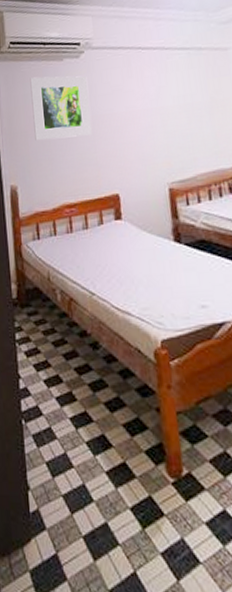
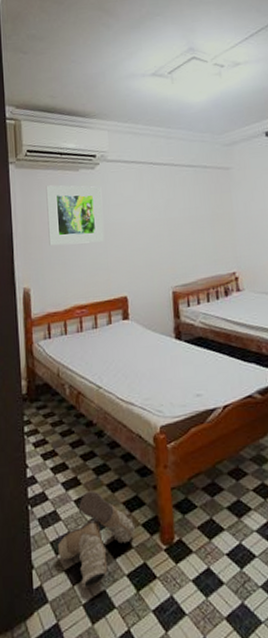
boots: none [53,409,137,518] -> present [57,491,135,588]

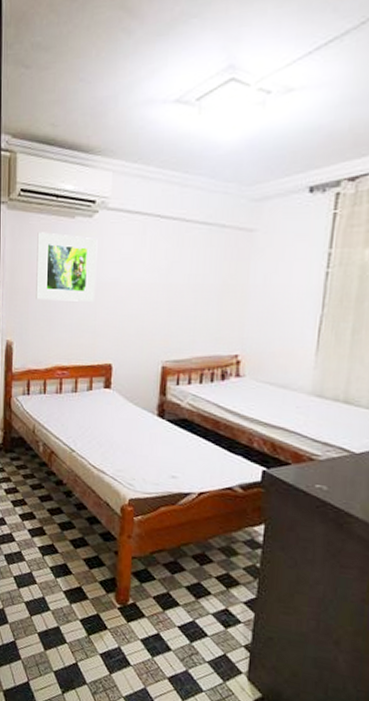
boots: present [57,491,135,588] -> none [19,542,92,622]

